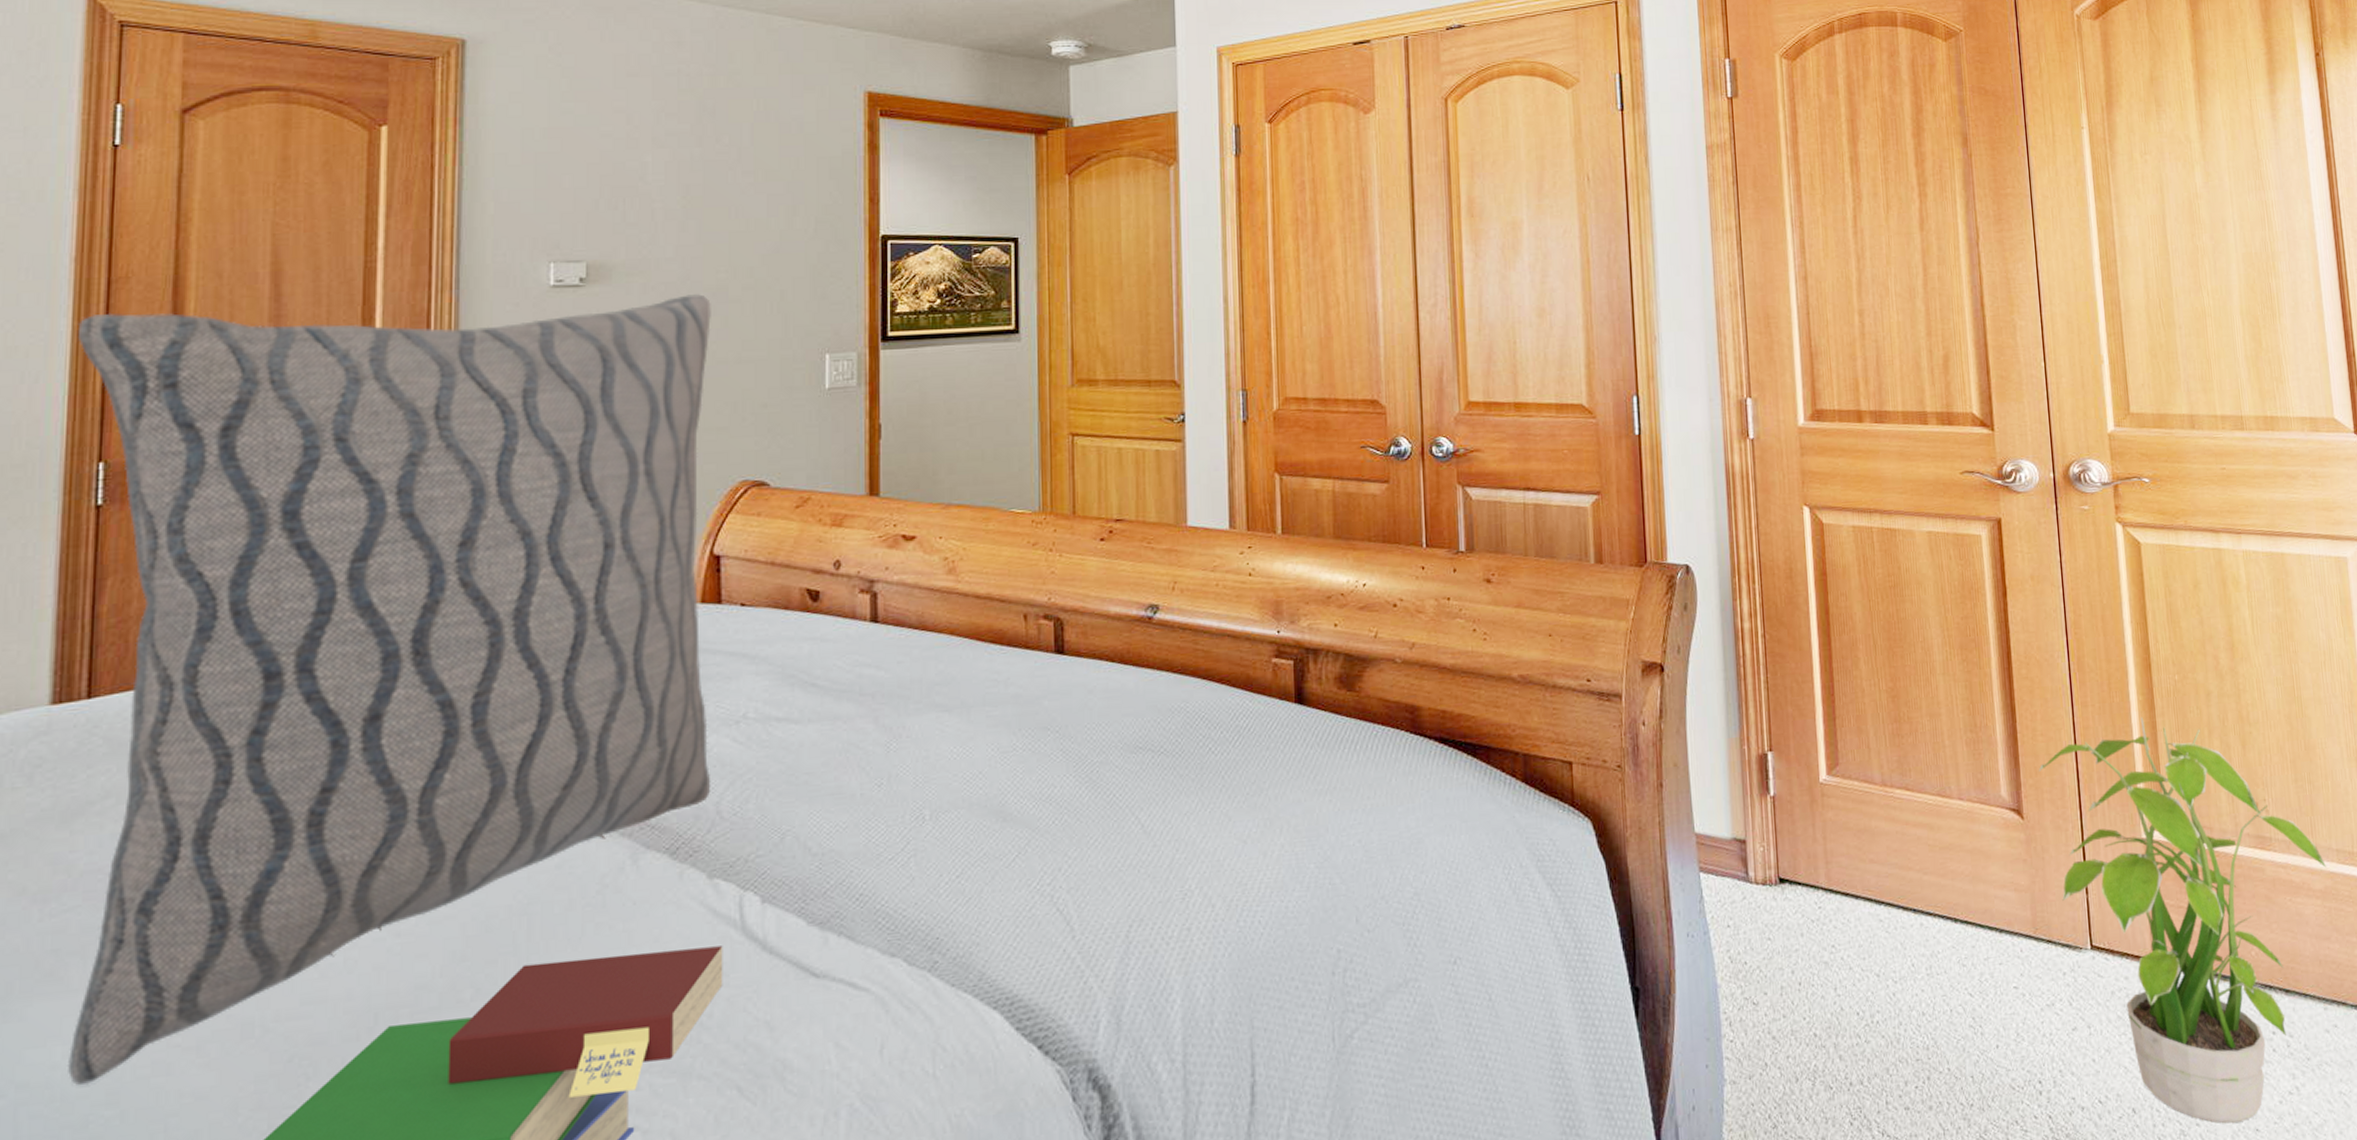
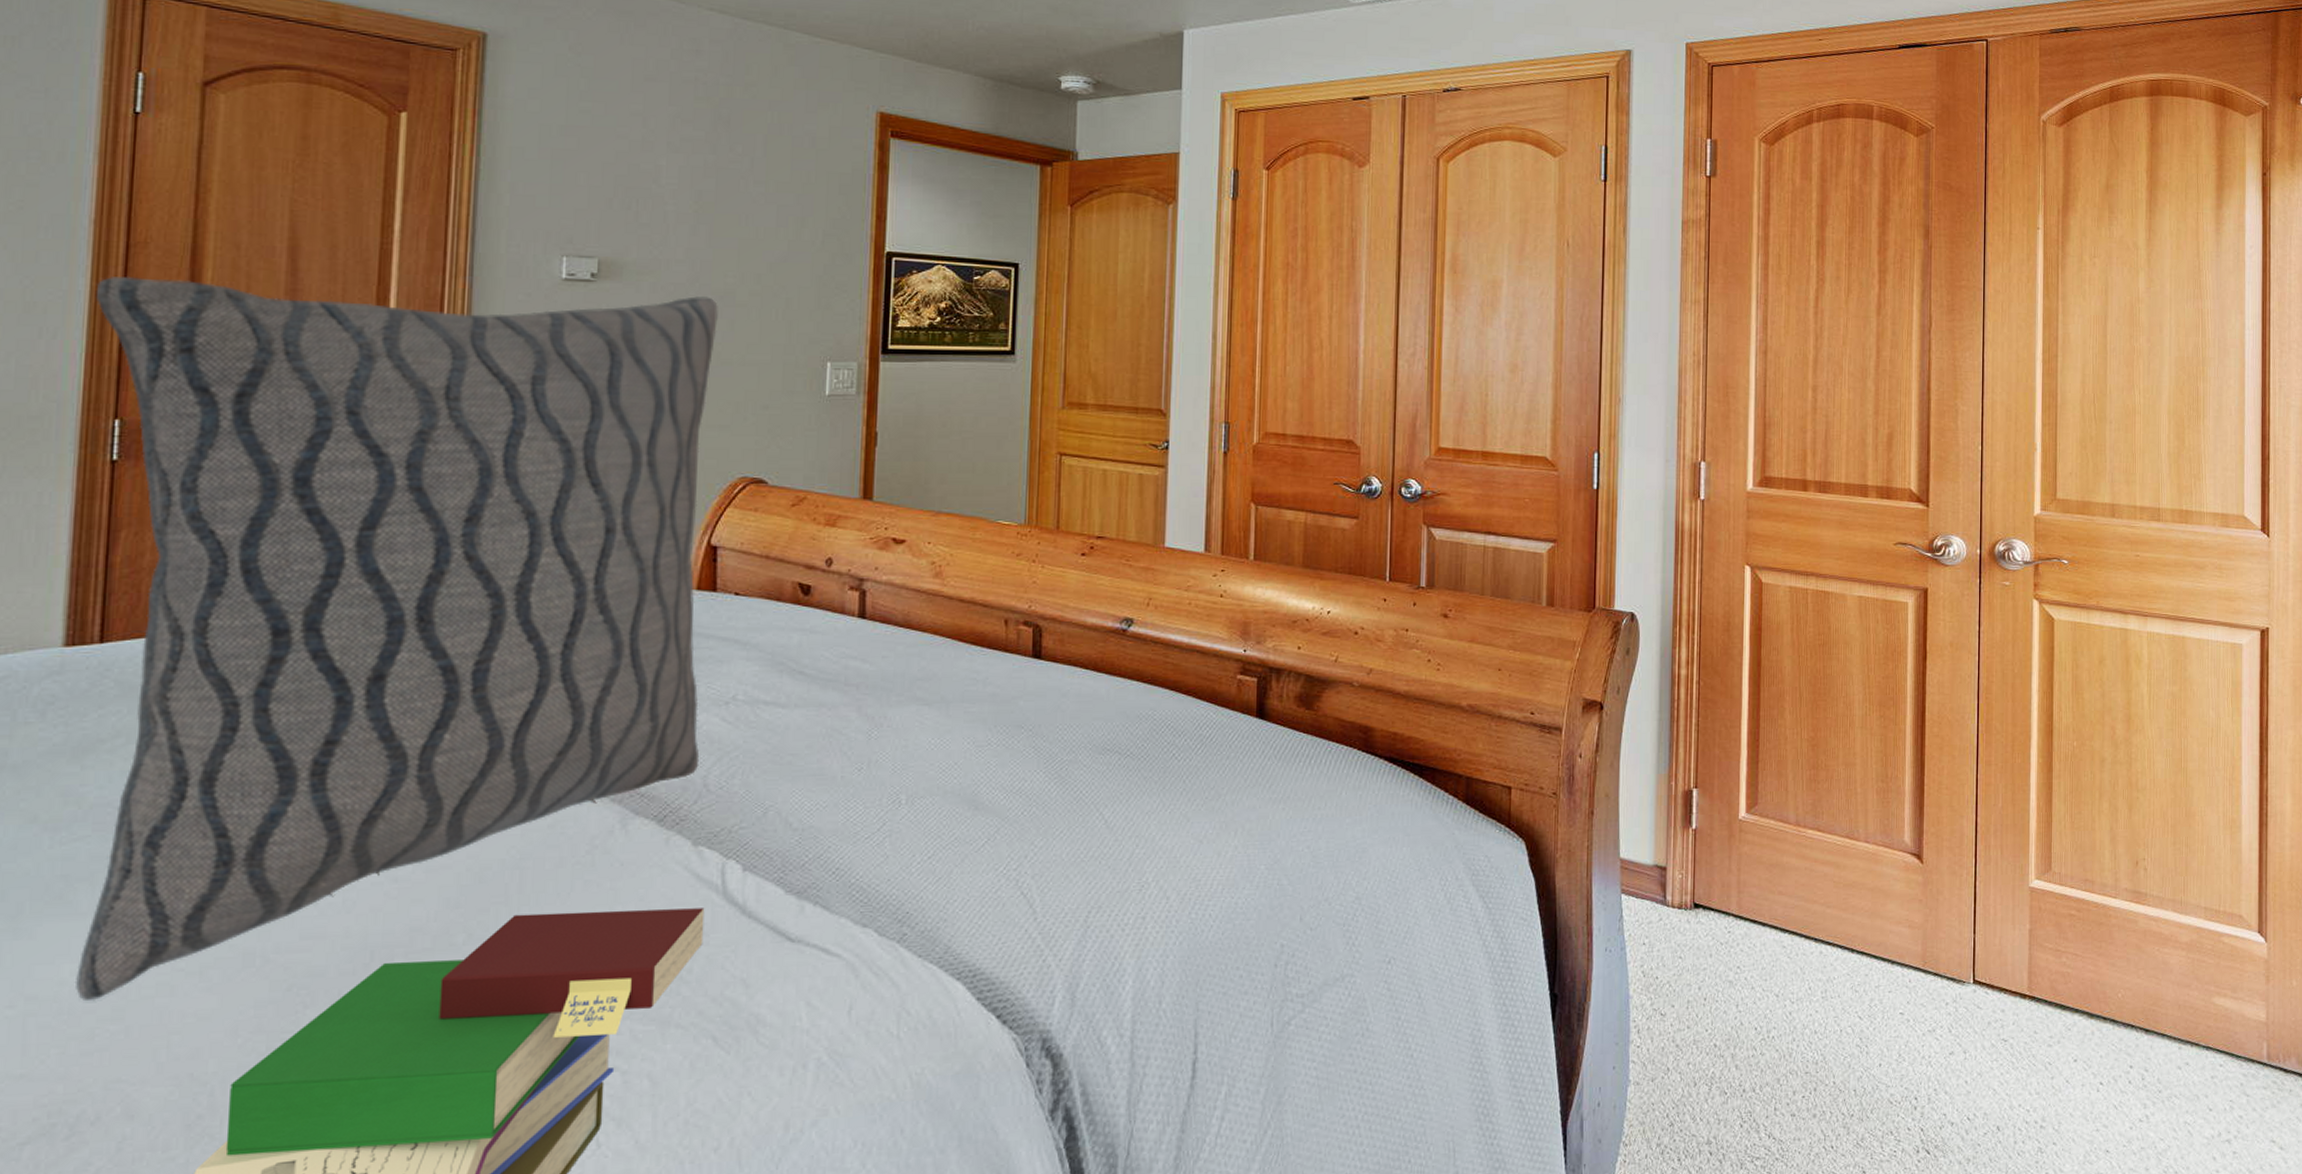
potted plant: present [2038,717,2327,1123] -> none [1940,777,2195,1144]

